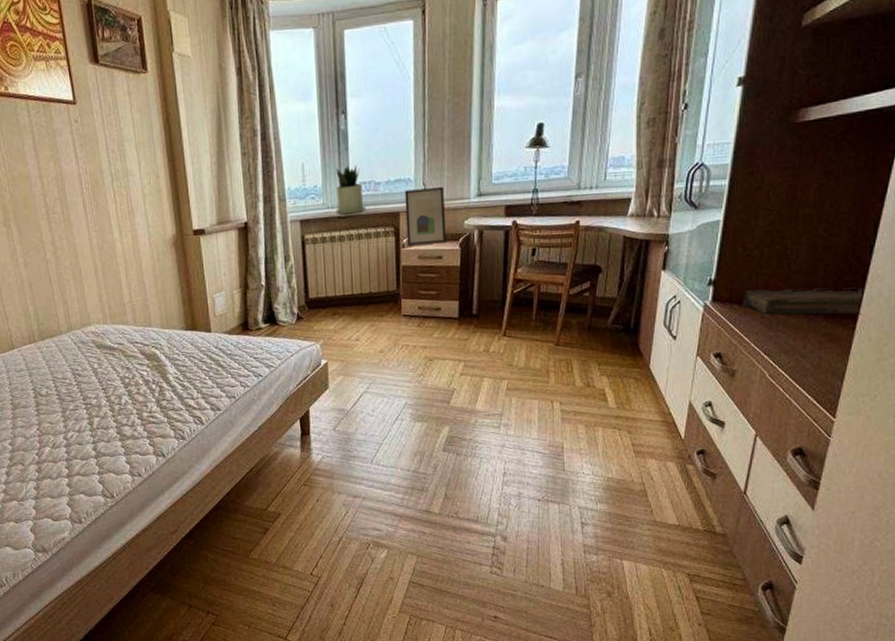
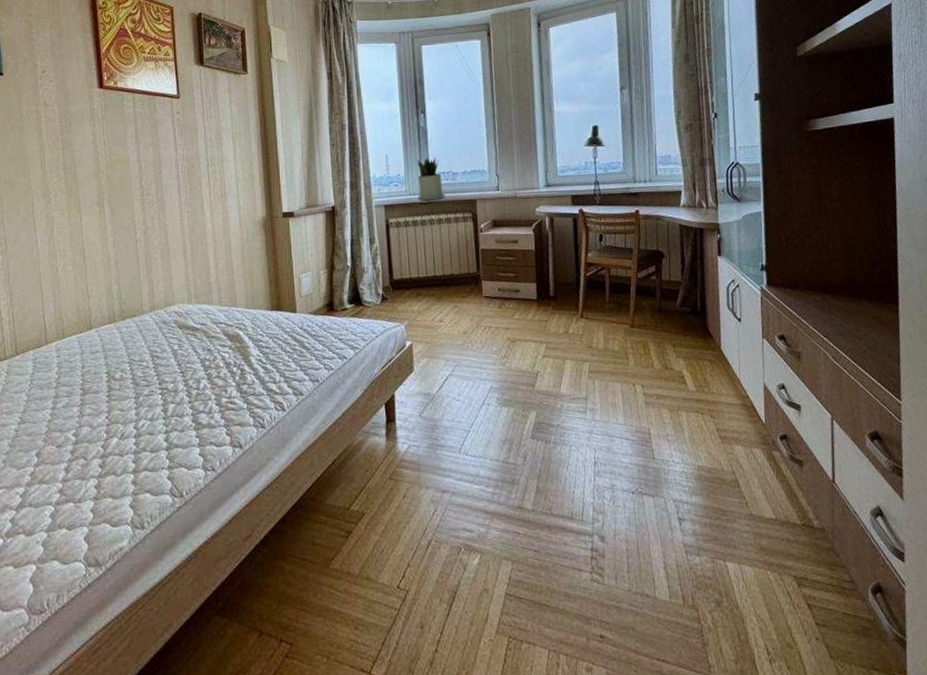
picture frame: present [405,186,446,245] -> none [480,177,520,230]
decorative box: present [742,287,865,315] -> none [793,274,901,299]

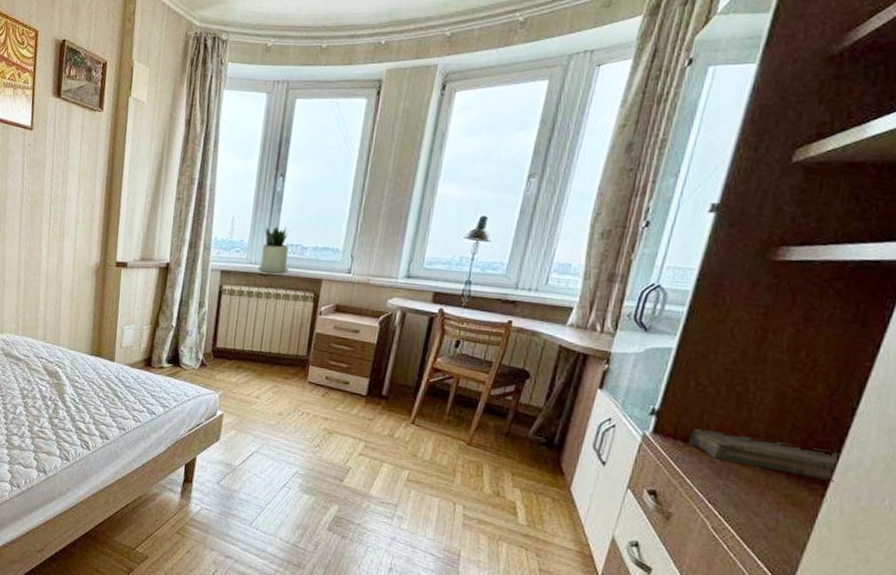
decorative box: none [793,274,901,299] -> present [688,428,842,482]

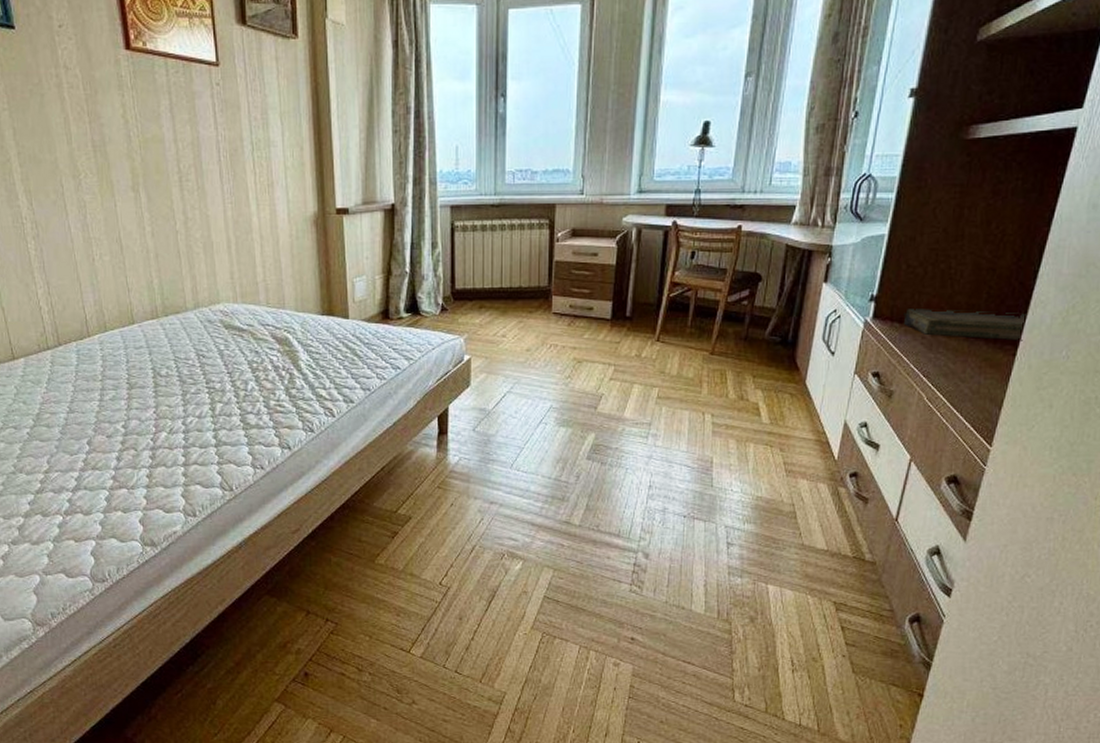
planter: present [258,226,290,274] -> none [489,151,522,203]

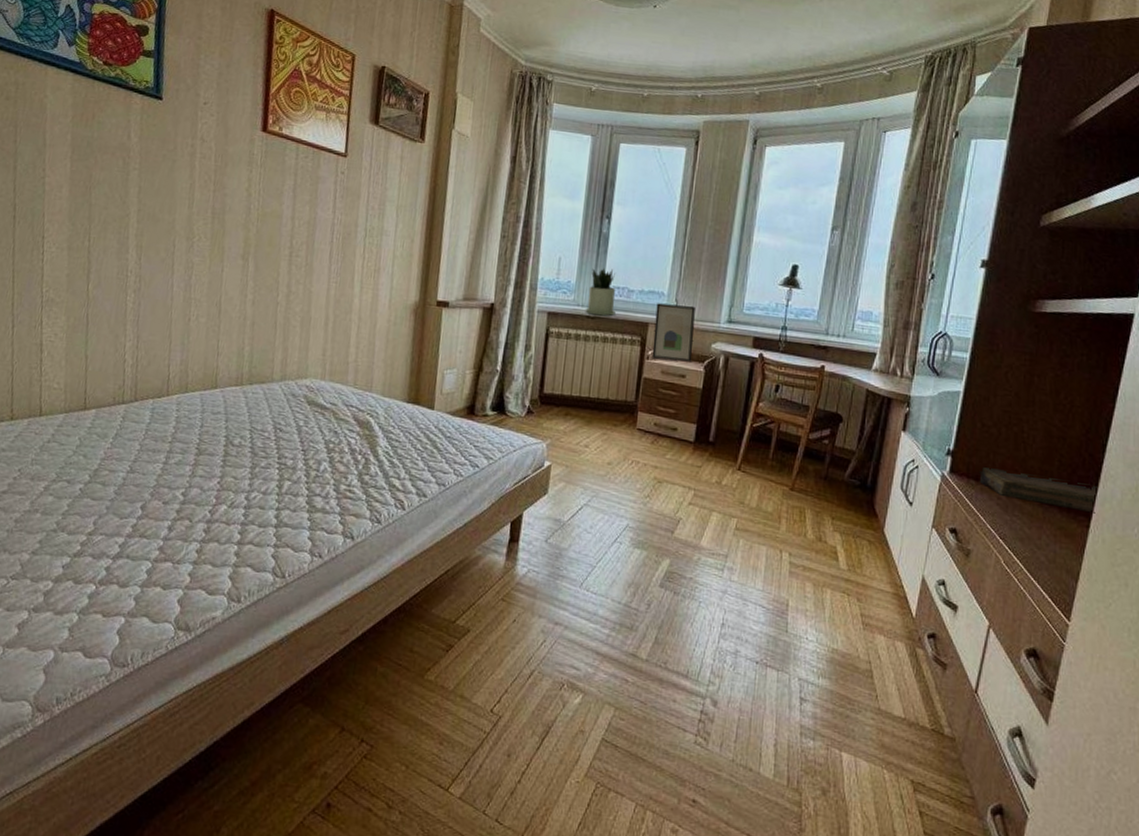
planter: none [489,151,522,203] -> present [585,268,617,316]
picture frame: none [562,180,603,241] -> present [652,303,695,362]

